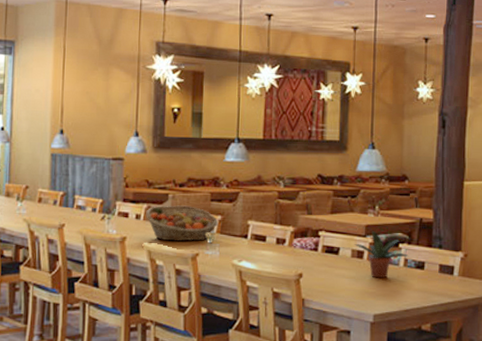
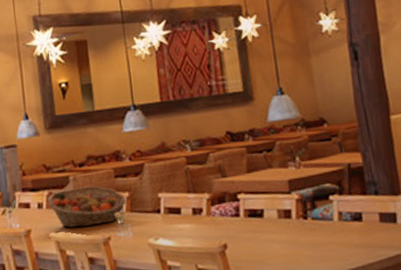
potted plant: present [354,230,409,278] -> none [279,185,343,238]

